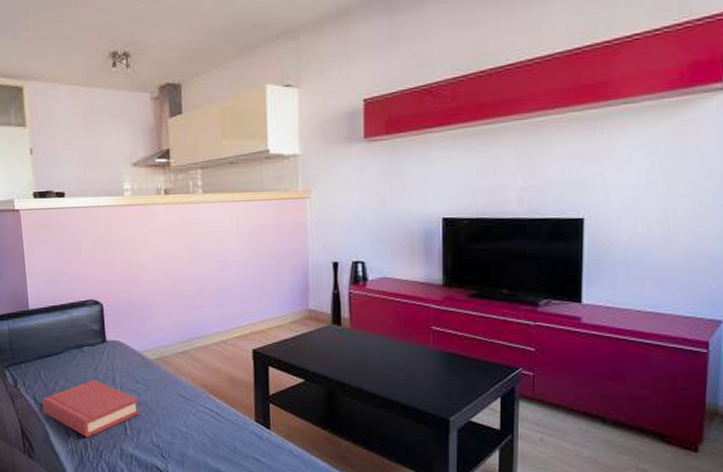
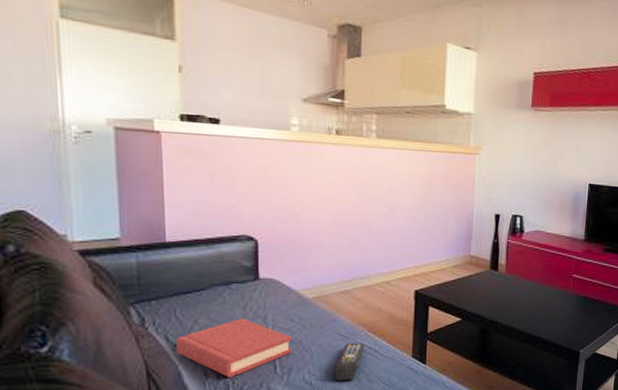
remote control: none [179,405,208,444] -> present [334,342,365,381]

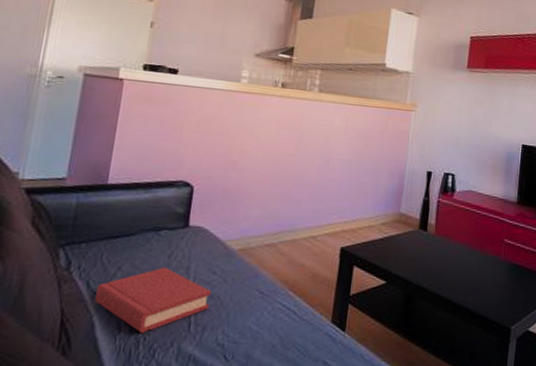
remote control: present [334,342,365,381] -> none [248,301,285,345]

